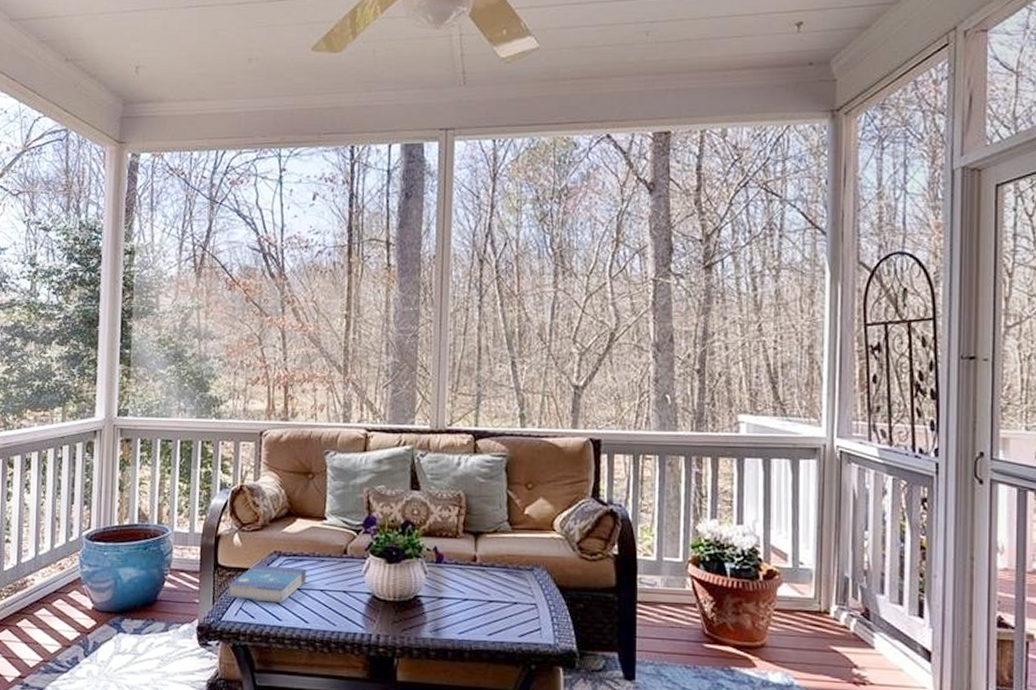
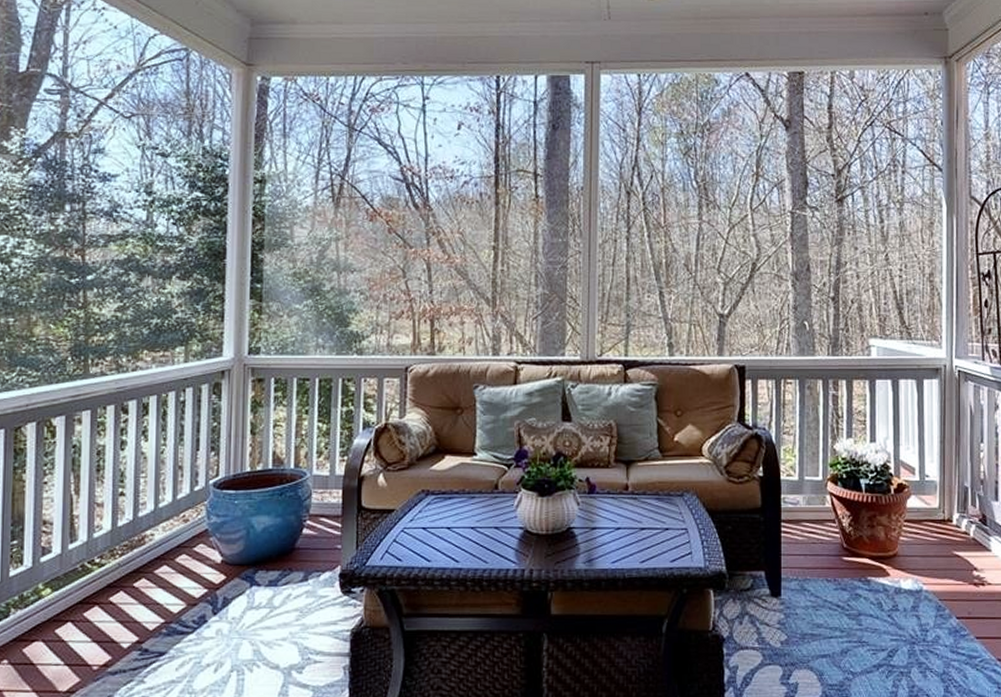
book: present [228,565,306,603] -> none [373,505,456,543]

